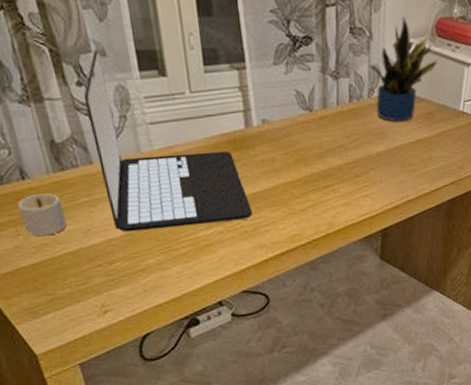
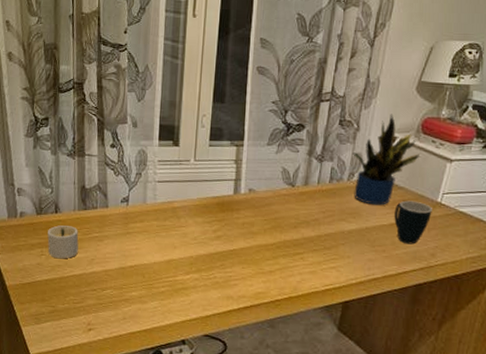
laptop: present [83,49,252,232] -> none [113,121,226,271]
mug: none [419,112,456,160] -> present [394,200,432,245]

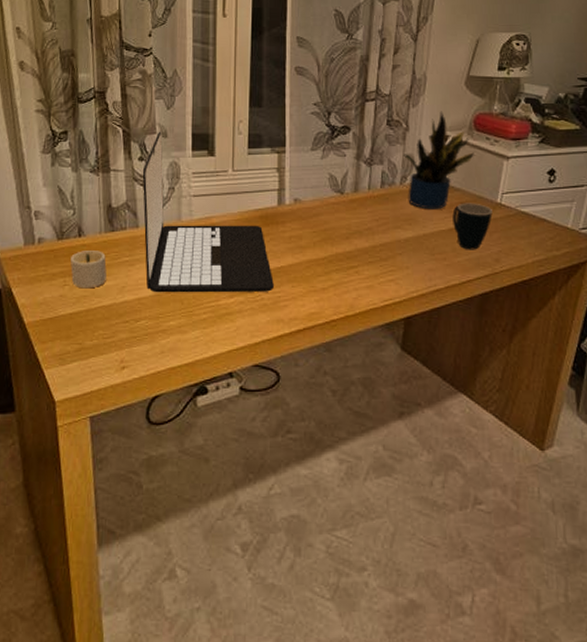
laptop: none [113,121,226,271] -> present [142,131,274,293]

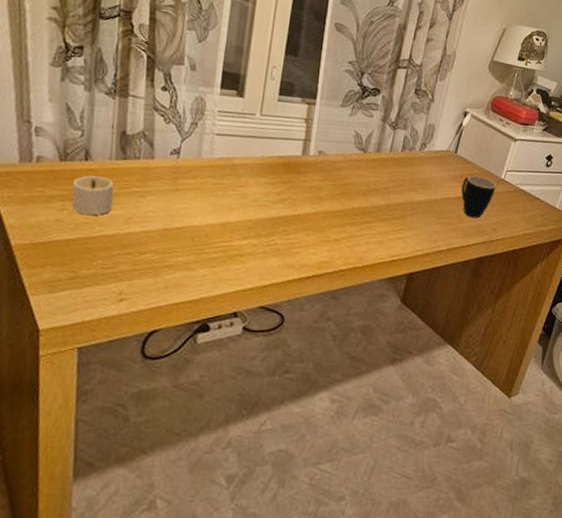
laptop: present [142,131,274,293] -> none [156,63,289,237]
potted plant: present [404,111,474,209] -> none [425,88,488,178]

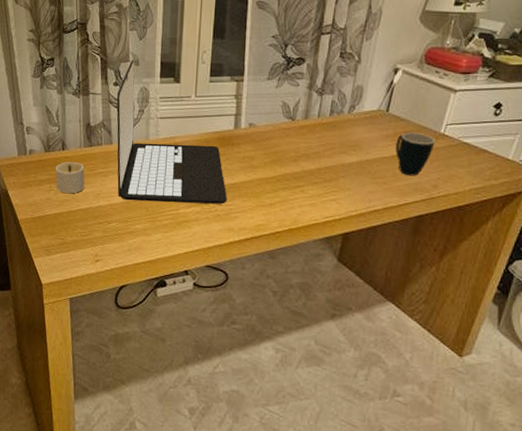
laptop: none [156,63,289,237] -> present [116,59,227,204]

